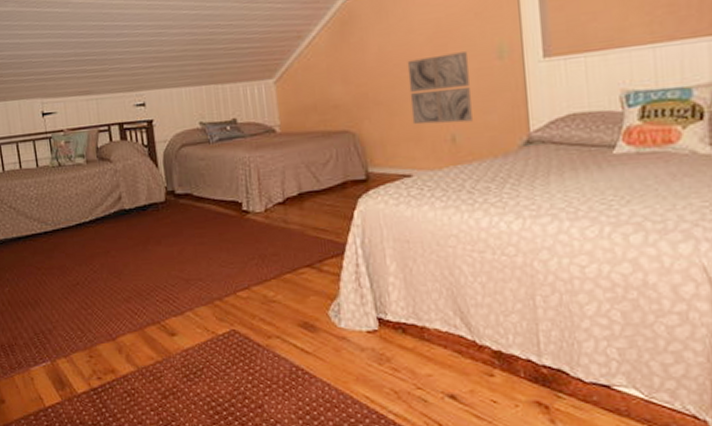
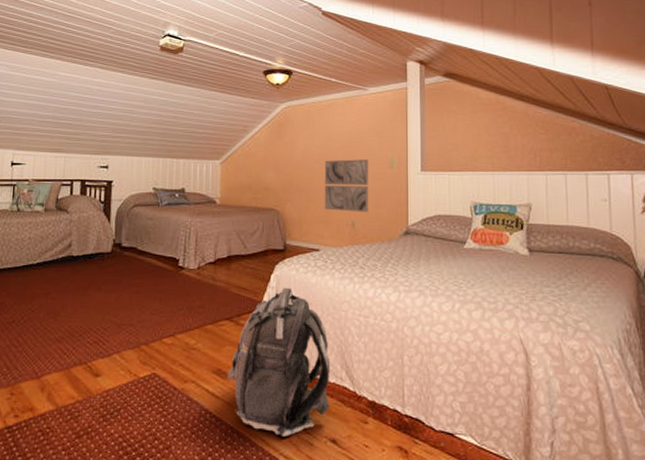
backpack: none [316,224,444,393] -> present [228,287,330,437]

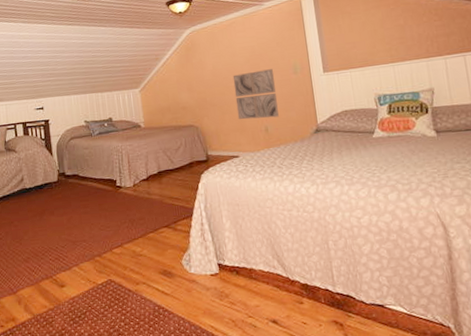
backpack: present [228,287,330,437] -> none [173,192,267,322]

